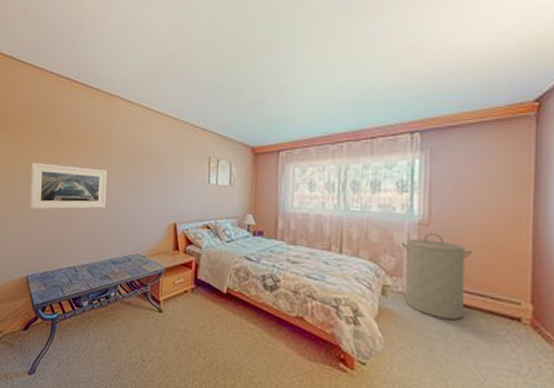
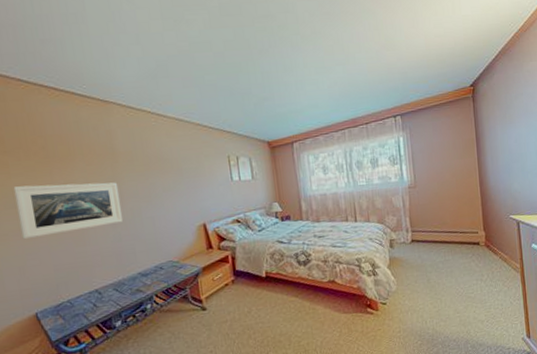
laundry hamper: present [400,233,473,321] -> none [398,193,446,256]

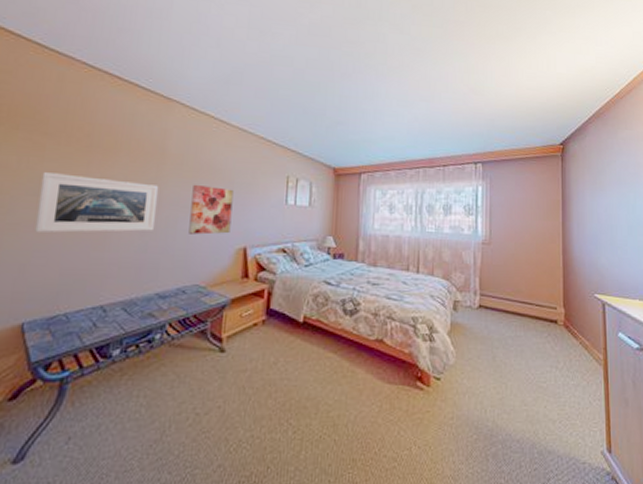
wall art: none [147,175,189,220] -> present [188,184,234,235]

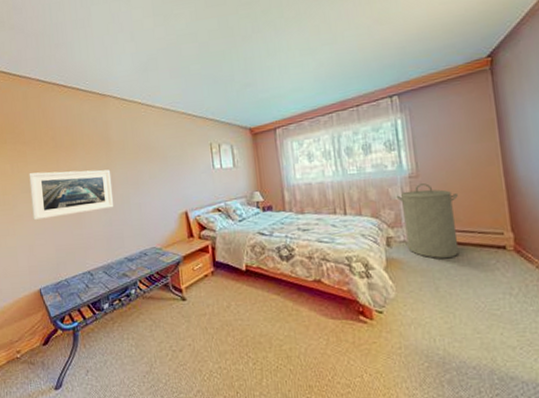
wall art: present [188,184,234,235] -> none [136,163,172,206]
laundry hamper: none [468,251,522,328] -> present [396,183,459,259]

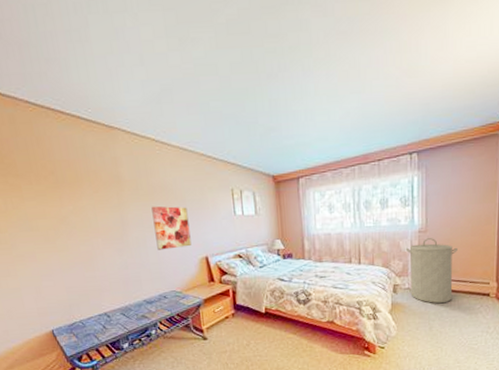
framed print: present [29,169,114,221] -> none [27,209,130,262]
wall art: none [136,163,172,206] -> present [151,206,192,250]

